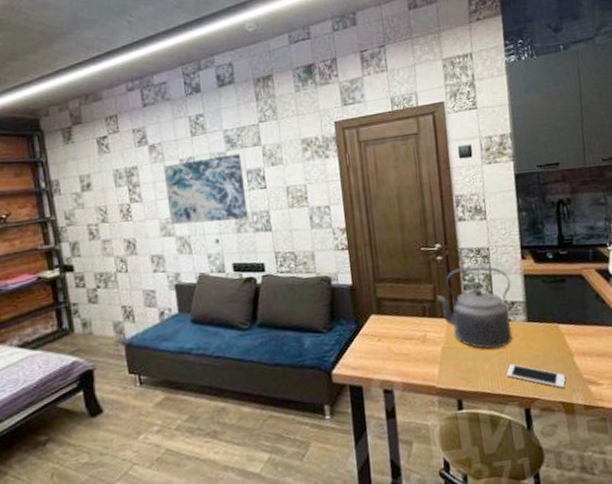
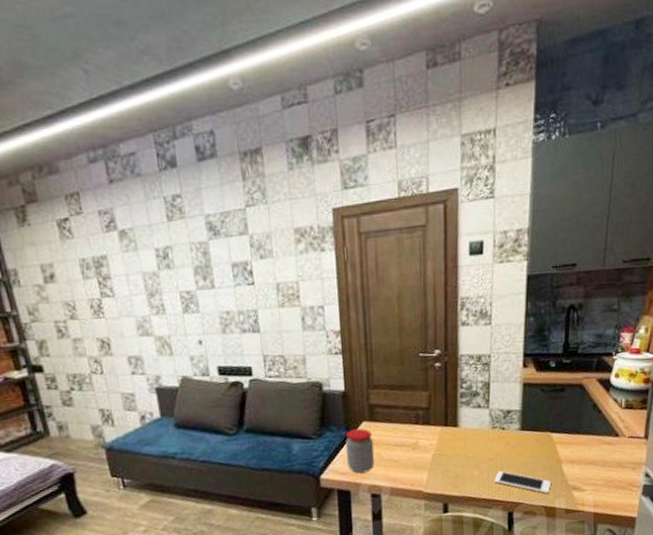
wall art: present [163,154,248,225] -> none [136,243,234,324]
jar: none [355,322,385,368] -> present [346,428,375,474]
kettle: present [437,266,513,350] -> none [432,373,509,457]

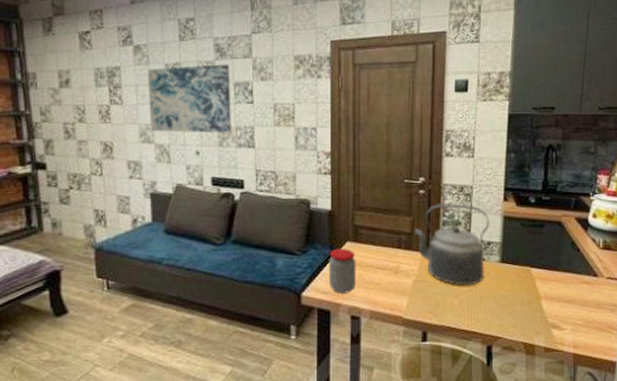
wall art: none [136,243,234,324] -> present [147,64,232,133]
kettle: none [432,373,509,457] -> present [415,202,490,286]
cell phone: present [494,470,551,494] -> none [474,302,530,329]

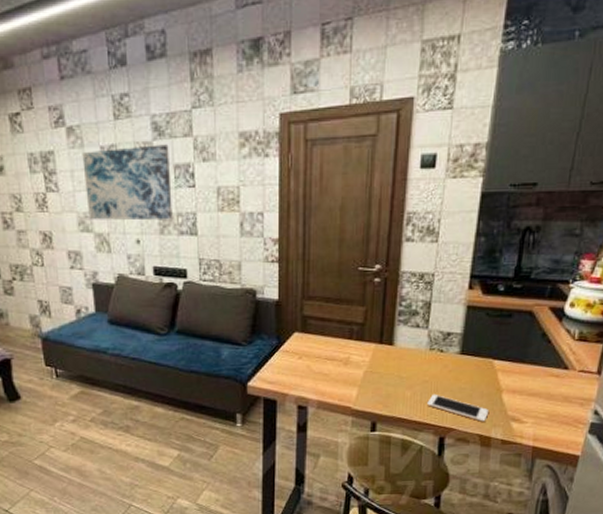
jar: present [329,249,357,294] -> none [276,339,304,384]
kettle: present [415,202,490,286] -> none [368,291,452,378]
cell phone: none [474,302,530,329] -> present [427,394,488,422]

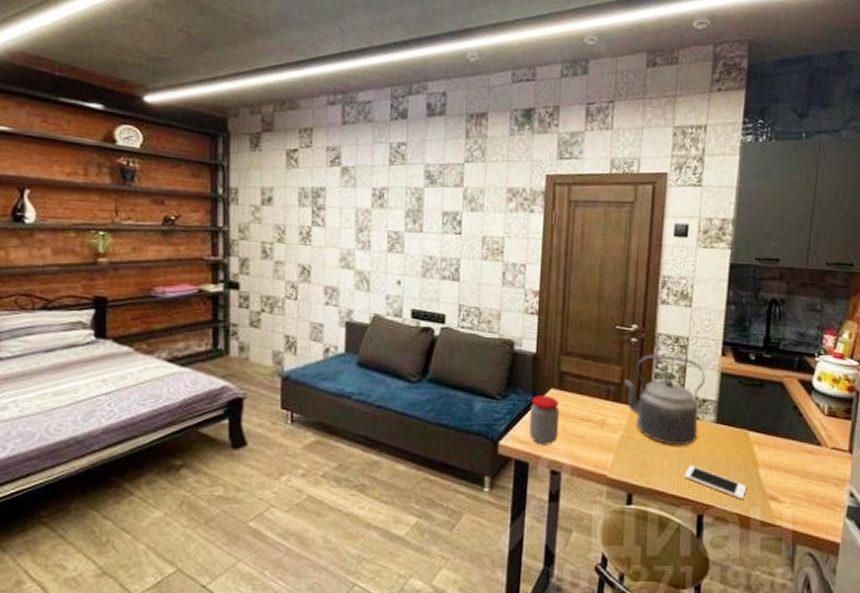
wall art: present [82,144,173,221] -> none [351,191,439,264]
jar: none [276,339,304,384] -> present [529,396,560,445]
kettle: none [368,291,452,378] -> present [625,353,706,446]

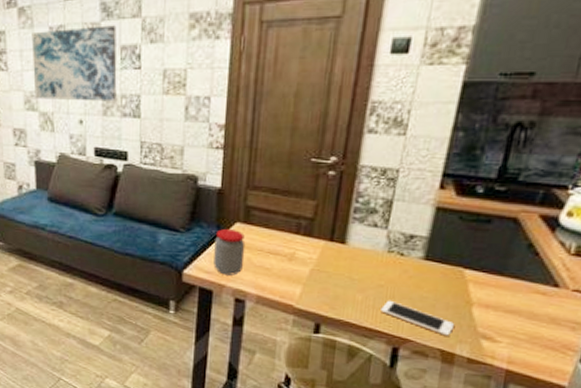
wall art: none [351,191,439,264] -> present [31,25,117,102]
kettle: present [625,353,706,446] -> none [318,187,417,282]

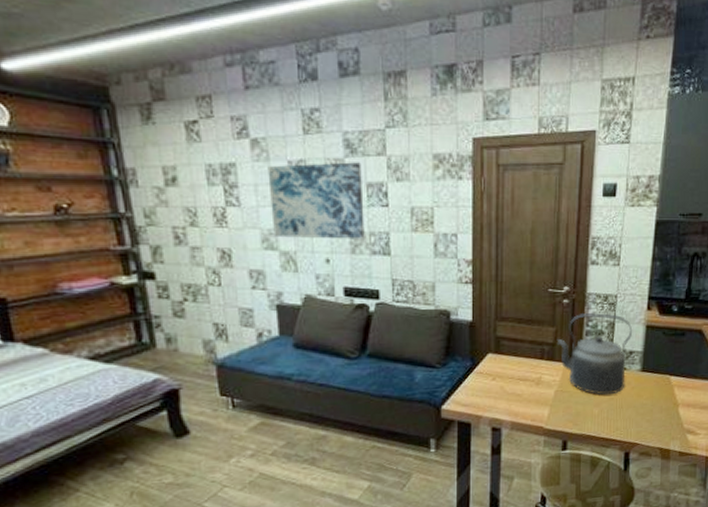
jar: present [213,229,246,276] -> none [470,360,498,406]
kettle: none [318,187,417,282] -> present [558,312,633,396]
cell phone: present [381,300,454,336] -> none [613,410,667,435]

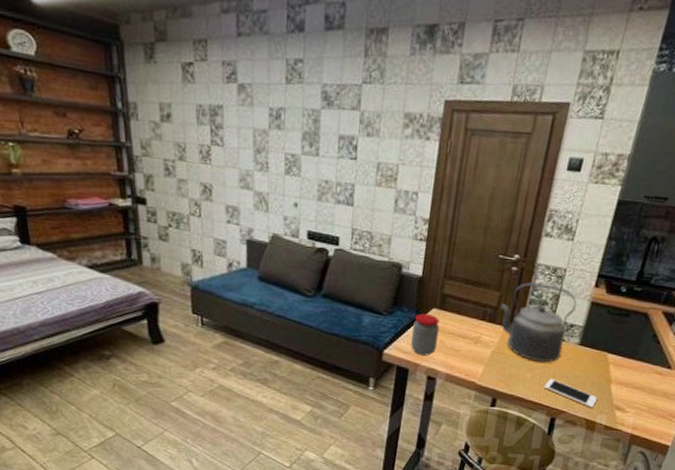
wall art: present [267,162,365,239] -> none [250,111,336,188]
jar: none [470,360,498,406] -> present [411,314,440,356]
cell phone: none [613,410,667,435] -> present [544,378,597,408]

